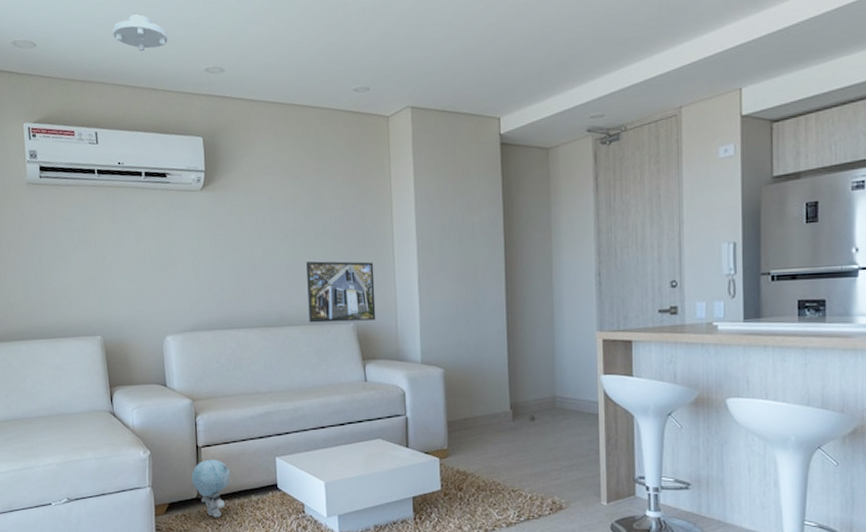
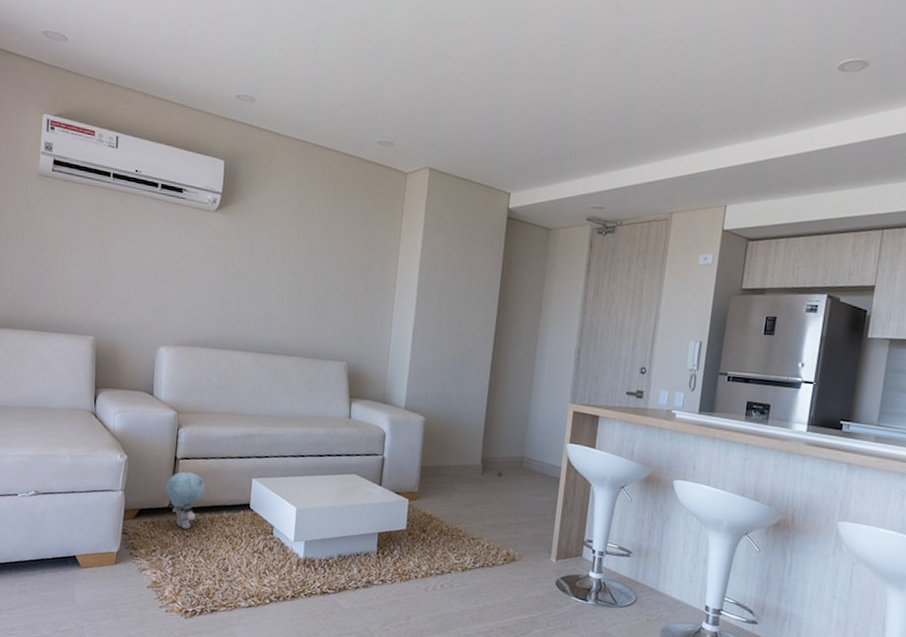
ceiling light: present [112,14,168,52] -> none [148,29,204,67]
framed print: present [306,261,376,323] -> none [303,297,373,362]

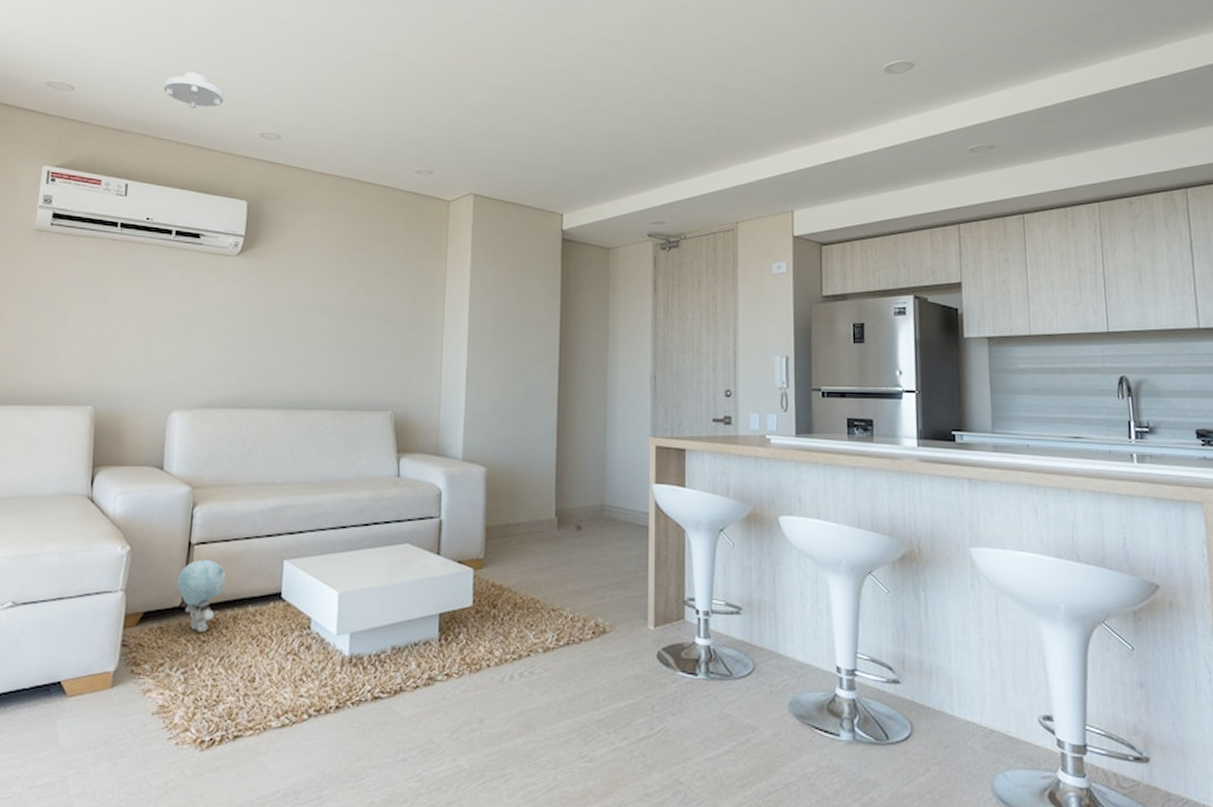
ceiling light: none [148,29,204,67] -> present [163,72,224,109]

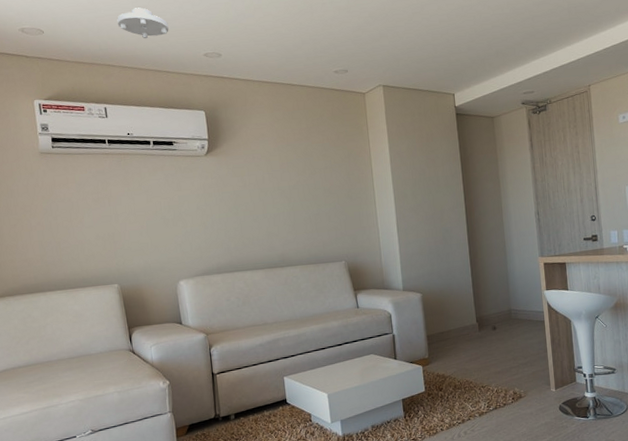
plush toy: present [176,559,227,633] -> none [208,383,245,434]

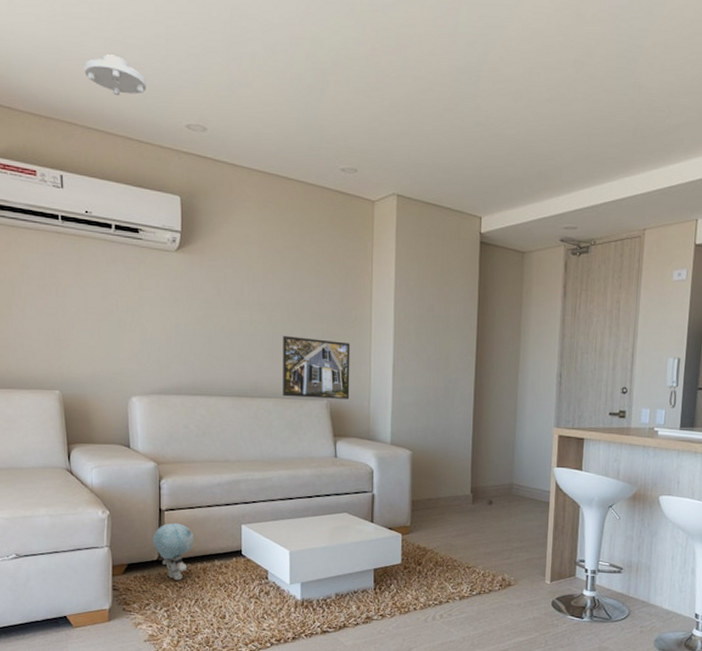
plush toy: none [208,383,245,434] -> present [153,522,195,581]
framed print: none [302,210,364,263] -> present [283,336,351,399]

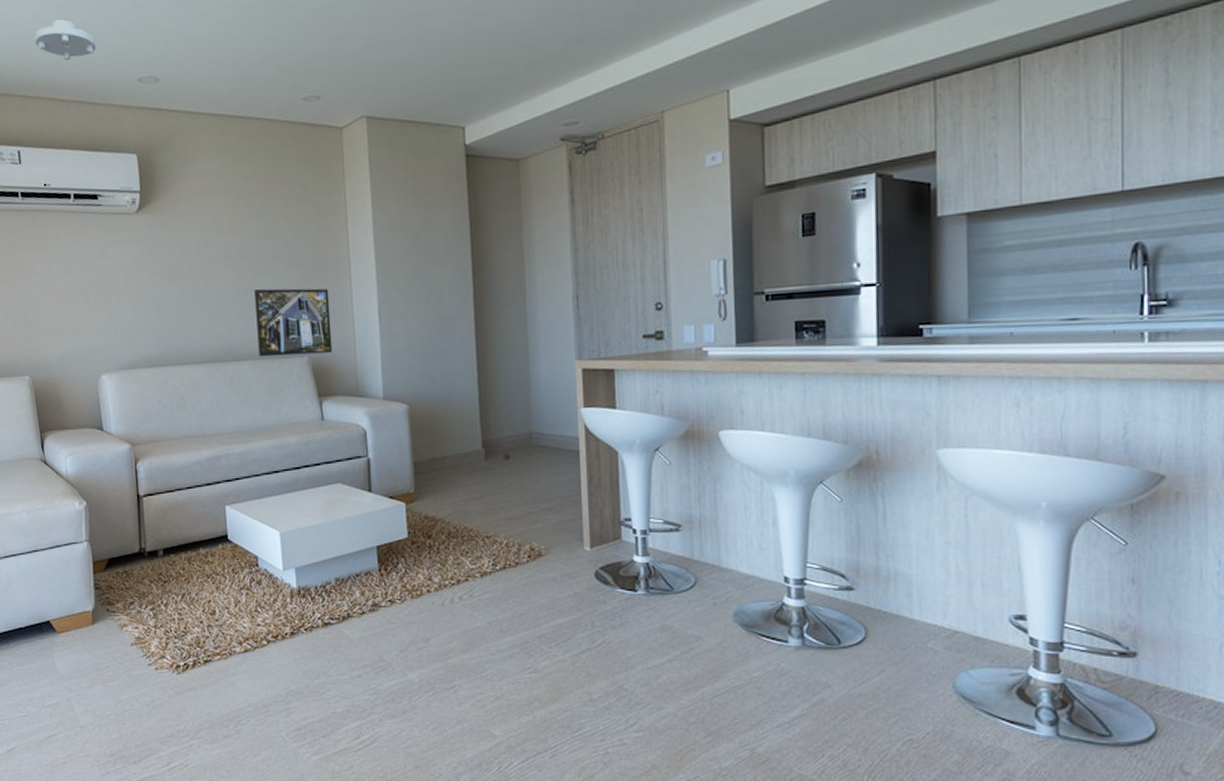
plush toy: present [153,522,195,581] -> none [132,509,177,574]

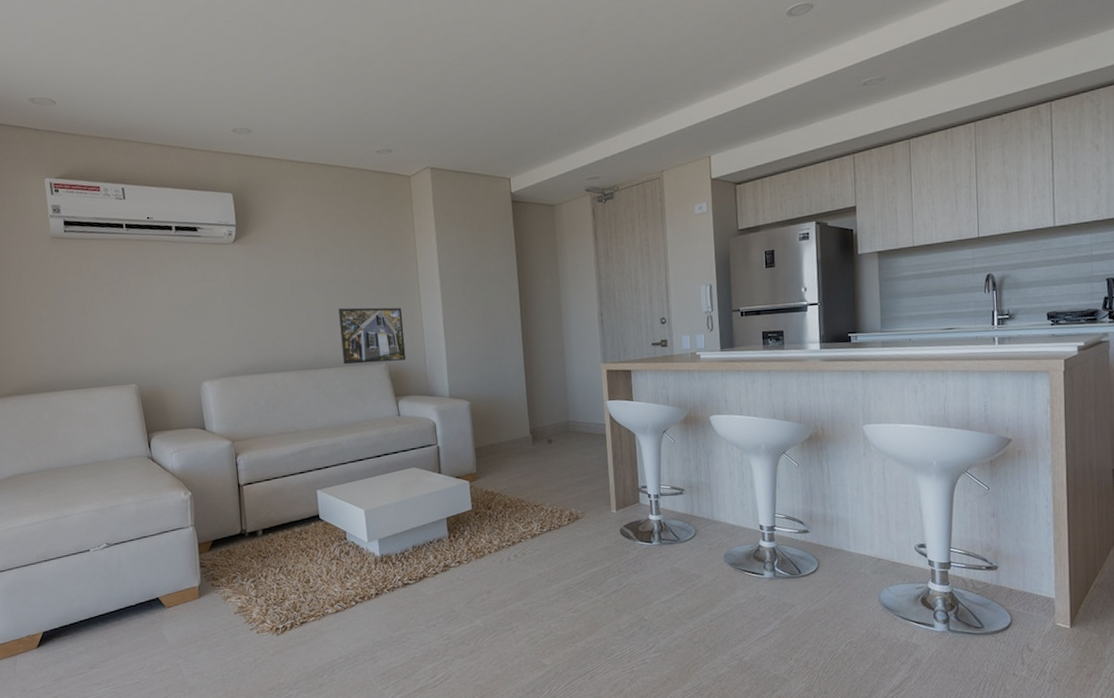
ceiling light: present [34,19,96,61] -> none [136,76,194,112]

